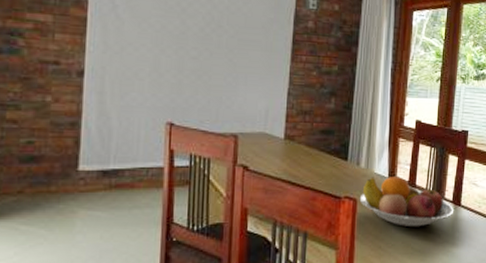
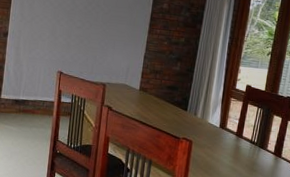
fruit bowl: present [359,177,454,228] -> none [194,125,275,170]

